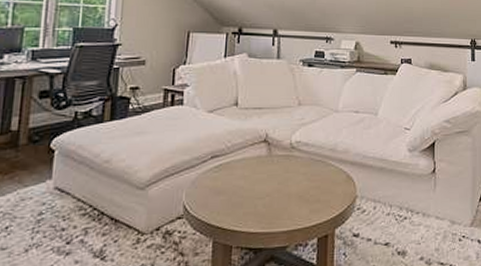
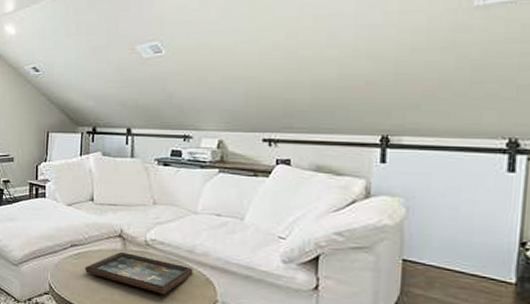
decorative tray: none [225,157,336,198] -> present [84,251,193,295]

